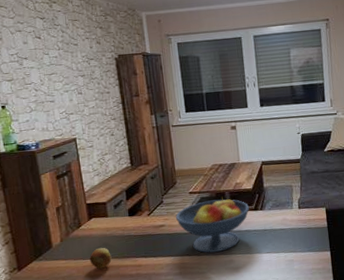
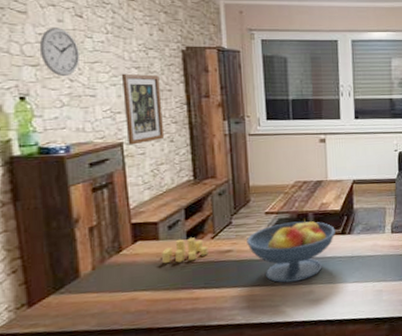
wall clock: none [12,48,41,88] -> present [39,28,81,77]
wall art: none [71,80,107,140] -> present [121,73,165,145]
fruit: present [89,247,112,270] -> none [130,276,161,304]
candle: none [111,215,146,236] -> present [162,237,208,263]

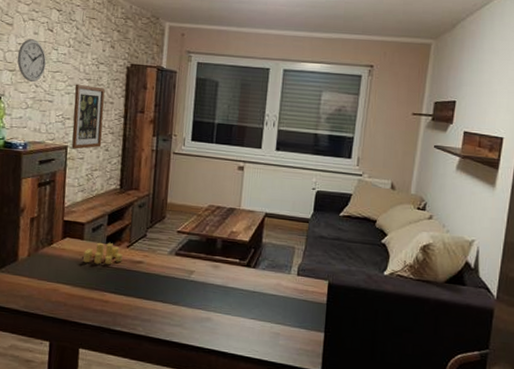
fruit bowl: present [247,218,335,283] -> none [157,243,241,306]

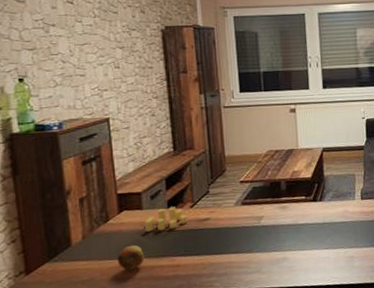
wall clock: present [17,39,47,83] -> none [35,14,72,59]
fruit: none [54,272,79,297] -> present [117,245,145,271]
wall art: present [71,84,105,150] -> none [107,53,147,120]

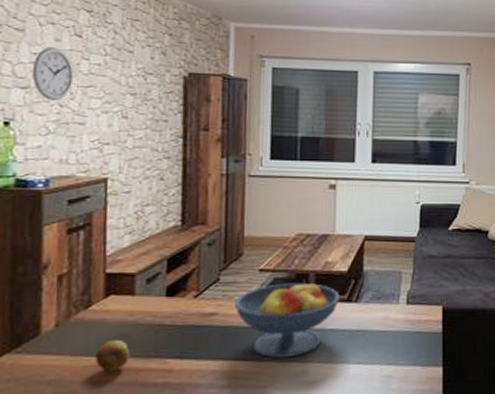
wall clock: none [35,14,72,59] -> present [31,47,74,102]
candle: present [145,206,188,232] -> none [135,295,190,324]
fruit bowl: none [223,186,307,250] -> present [235,279,340,358]

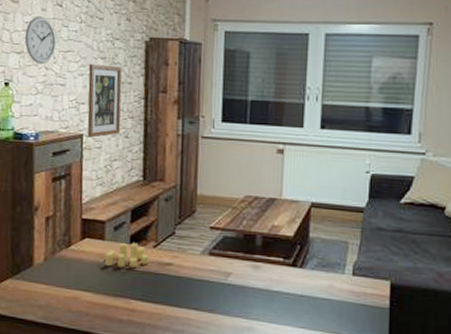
fruit: present [95,339,130,373] -> none [74,277,101,305]
wall art: none [113,100,156,181] -> present [87,63,122,138]
candle: none [135,295,190,324] -> present [105,242,149,268]
fruit bowl: present [235,279,340,358] -> none [188,240,285,313]

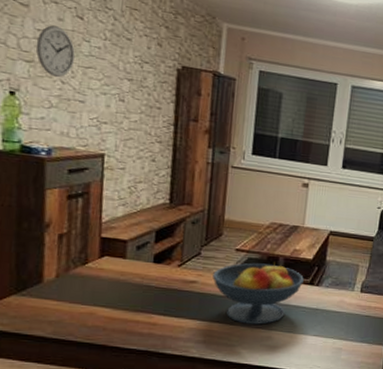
wall art: present [87,63,122,138] -> none [109,83,151,159]
candle: present [105,242,149,268] -> none [126,261,174,285]
fruit bowl: none [188,240,285,313] -> present [213,262,304,325]

